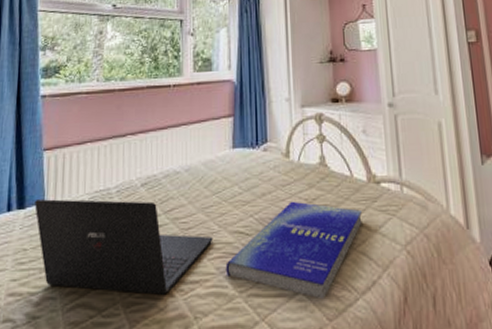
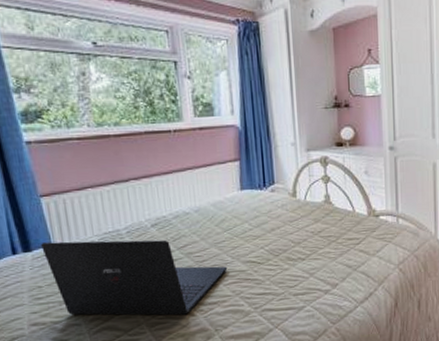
book: present [225,201,362,300] -> none [240,234,362,309]

